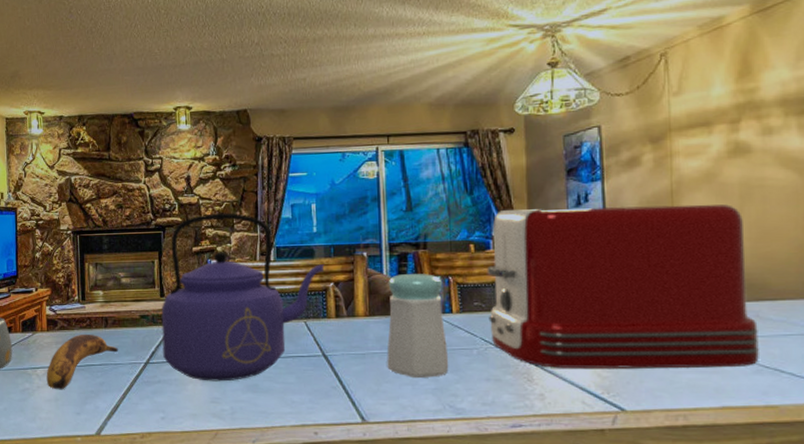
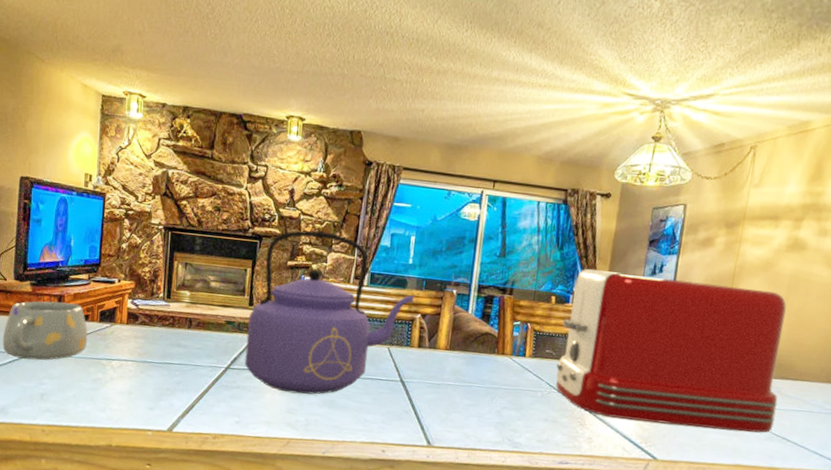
banana: present [46,333,119,390] -> none [121,332,201,384]
salt shaker: present [387,274,449,378] -> none [458,315,522,413]

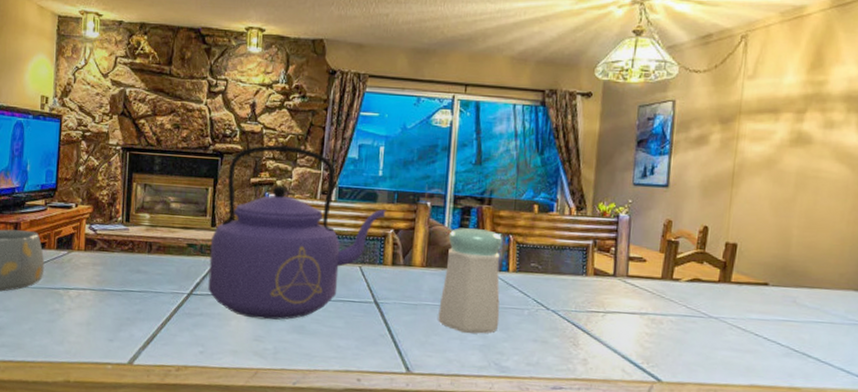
salt shaker: none [458,315,522,413] -> present [438,228,503,334]
toaster: present [556,268,787,433] -> none [543,173,795,348]

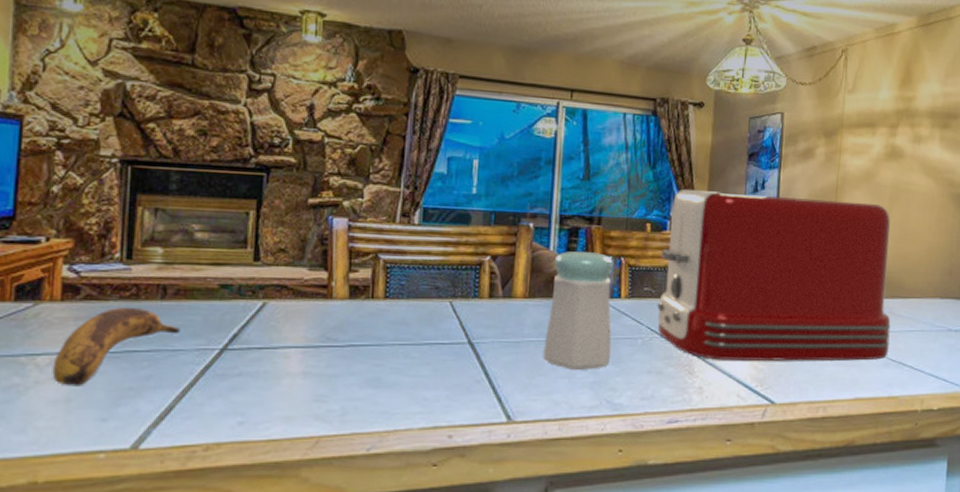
banana: none [79,257,161,314] -> present [52,306,181,387]
kettle: present [208,145,386,320] -> none [249,157,482,374]
toaster: none [543,173,795,348] -> present [657,188,891,361]

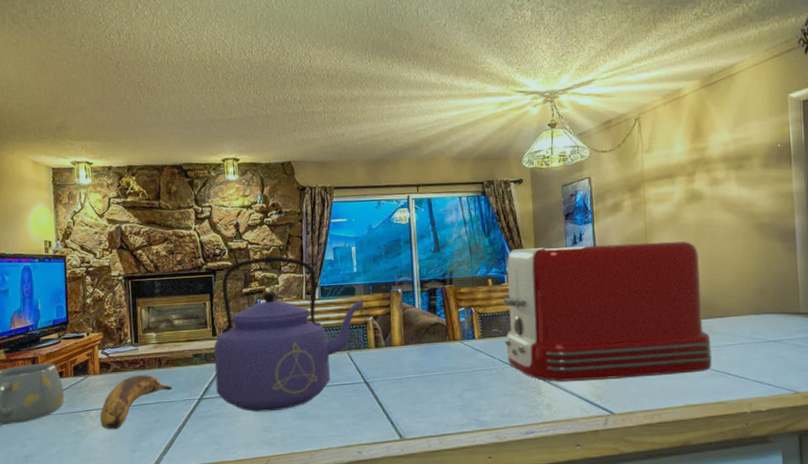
kettle: none [249,157,482,374] -> present [213,256,365,412]
salt shaker: present [543,251,614,370] -> none [420,306,473,397]

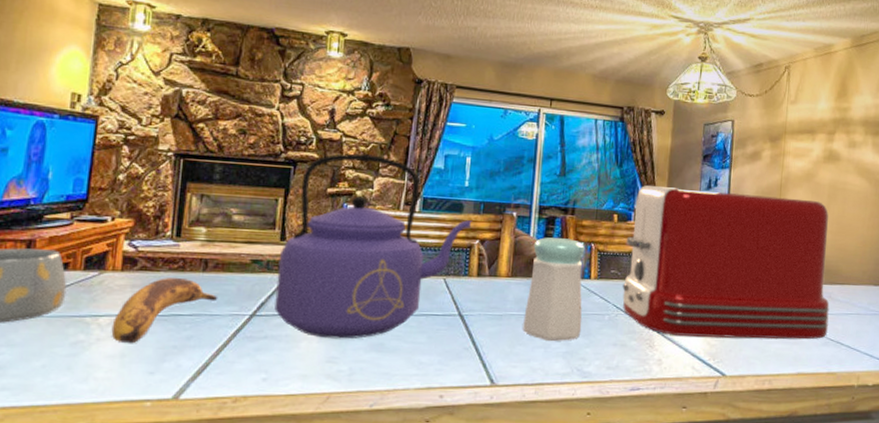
salt shaker: none [420,306,473,397] -> present [522,237,586,341]

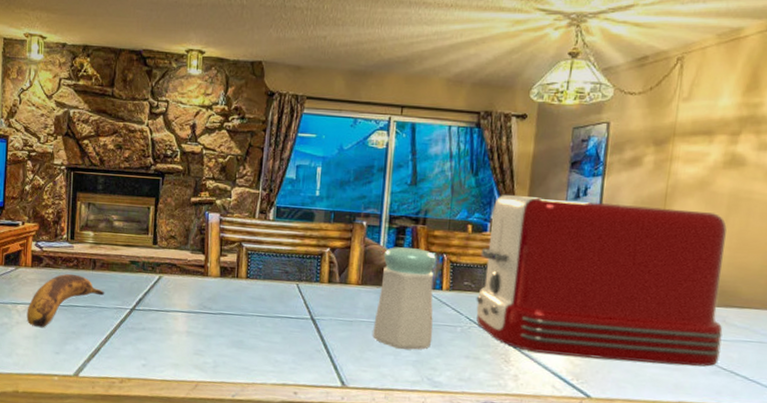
kettle: present [274,153,472,339] -> none [150,165,323,335]

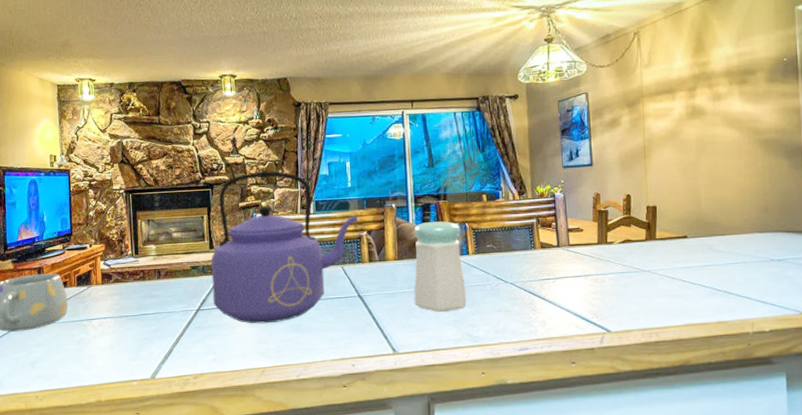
banana: present [26,273,105,328] -> none [101,285,172,339]
kettle: none [150,165,323,335] -> present [210,171,359,324]
toaster: present [476,194,727,367] -> none [497,158,713,298]

